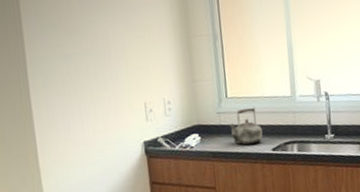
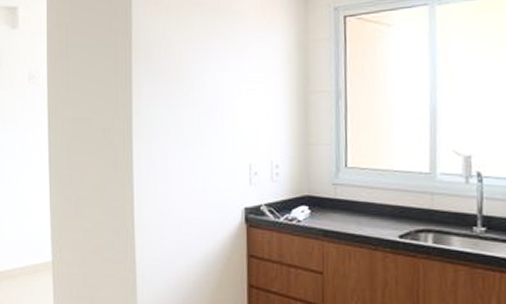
kettle: present [229,107,263,146] -> none [346,181,388,227]

